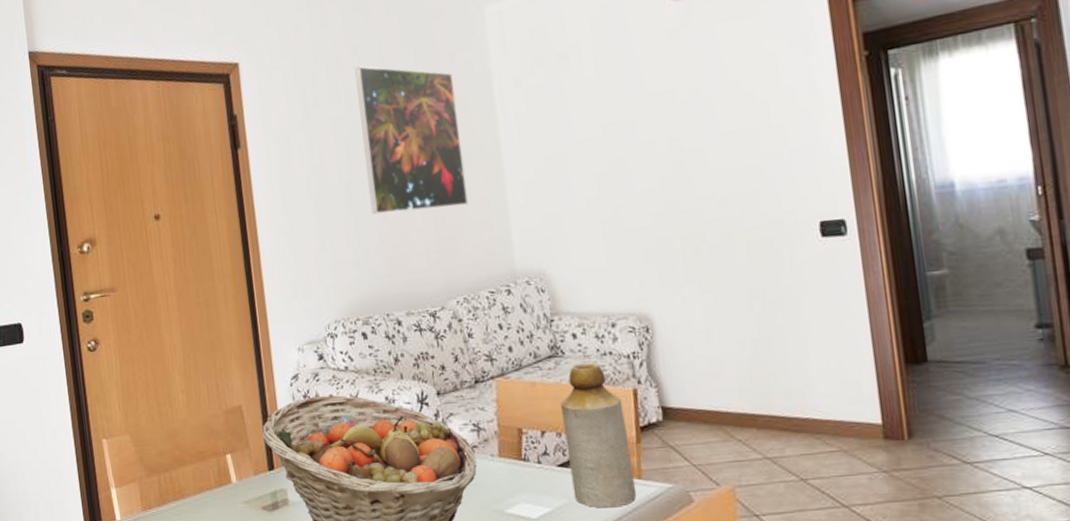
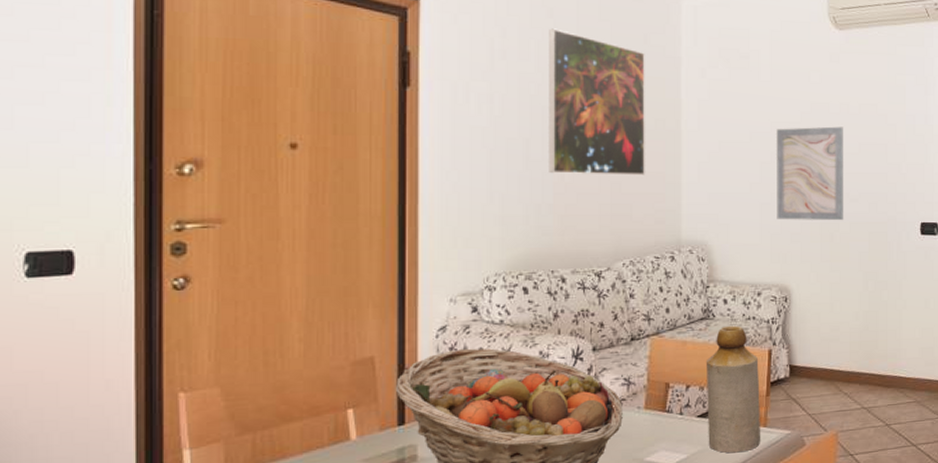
wall art: none [611,116,710,237] -> present [776,126,843,221]

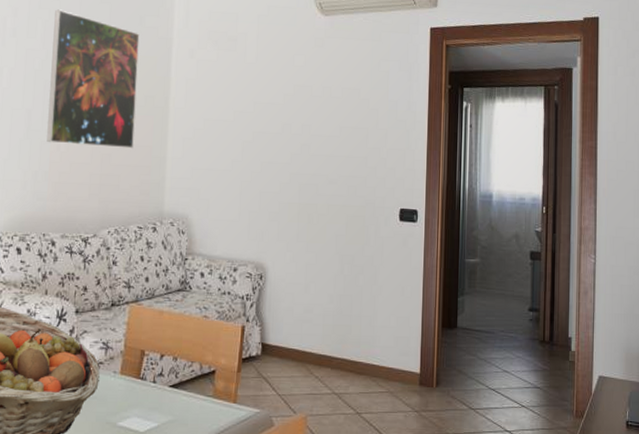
bottle: present [705,325,761,454] -> none [179,299,232,427]
wall art: present [776,126,843,221] -> none [256,109,325,203]

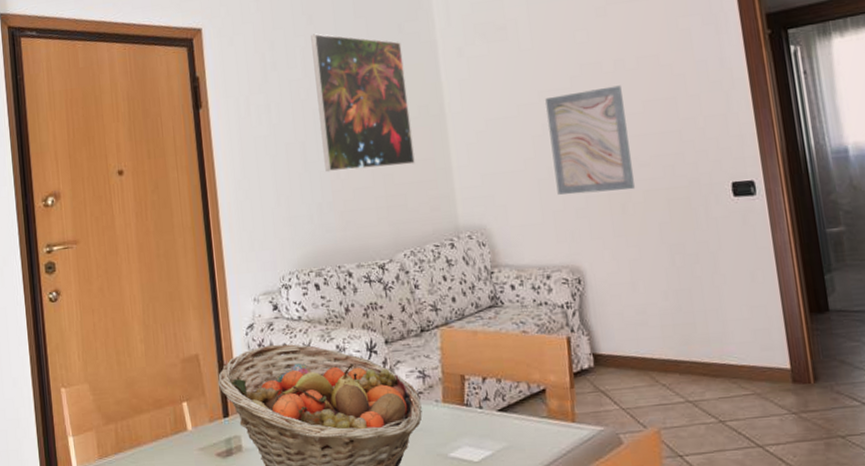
wall art: none [256,109,325,203] -> present [545,85,635,195]

